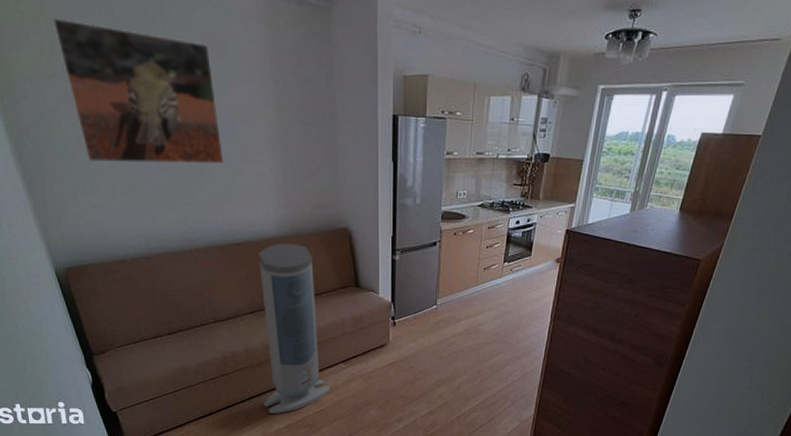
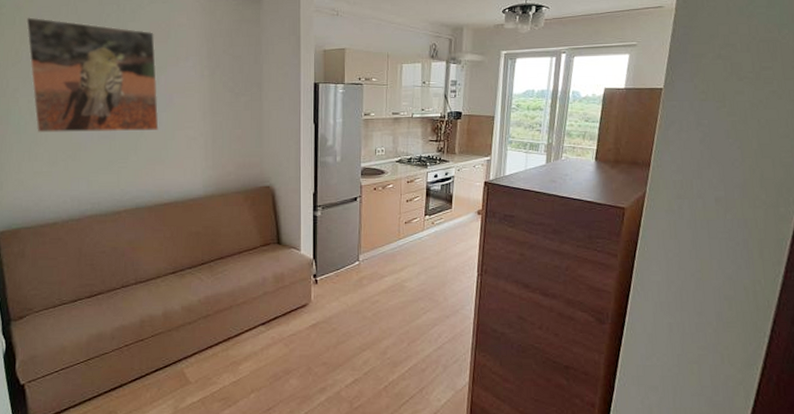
air purifier: present [258,243,331,413] -> none [177,202,250,384]

